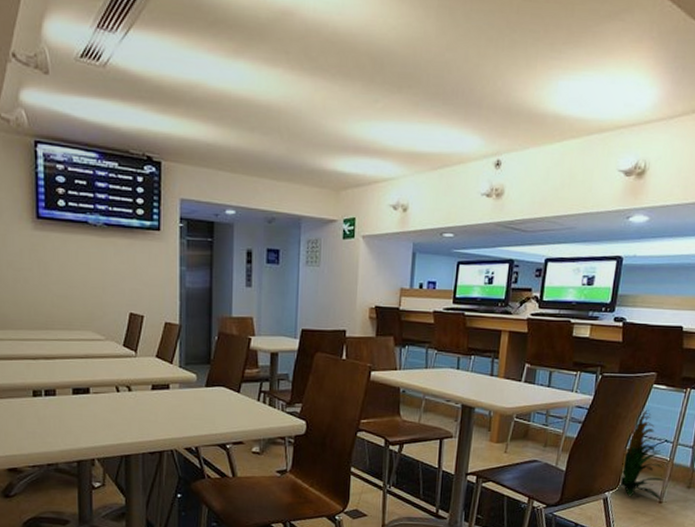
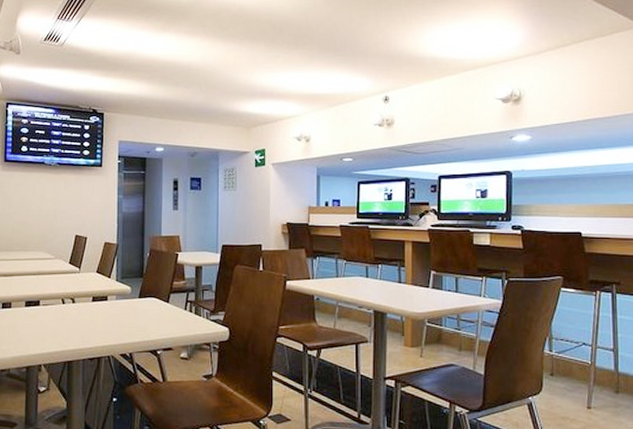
indoor plant: present [618,408,665,500] -> none [541,311,590,406]

